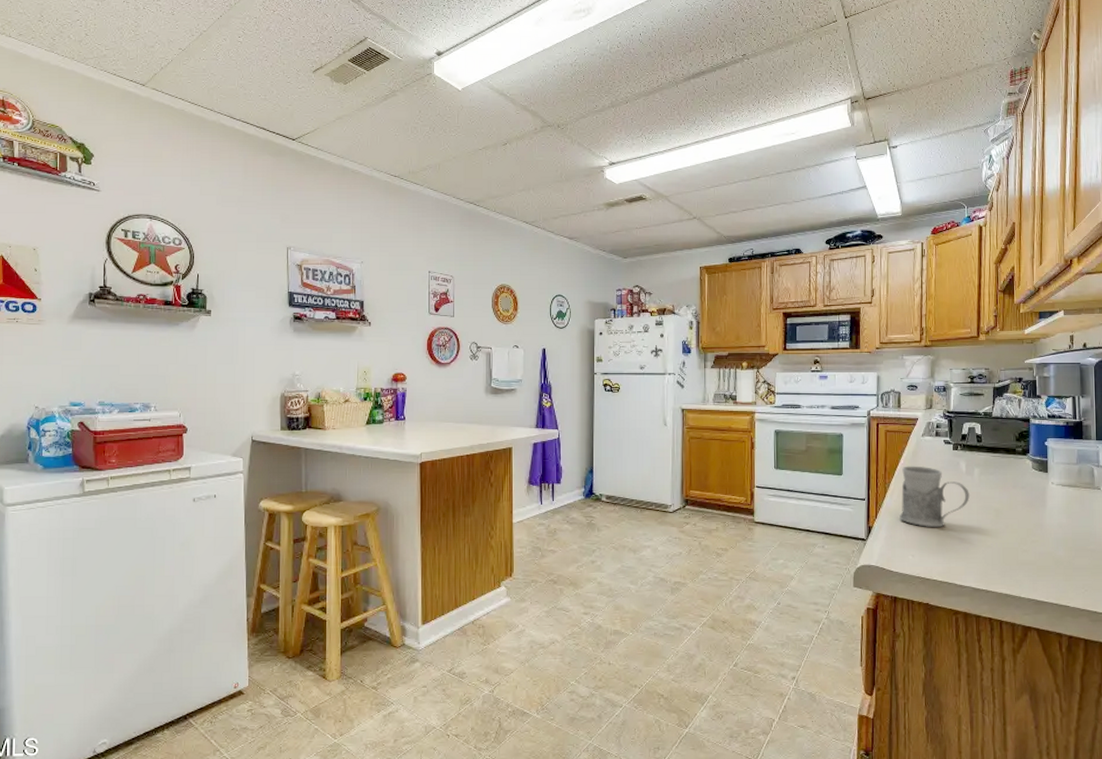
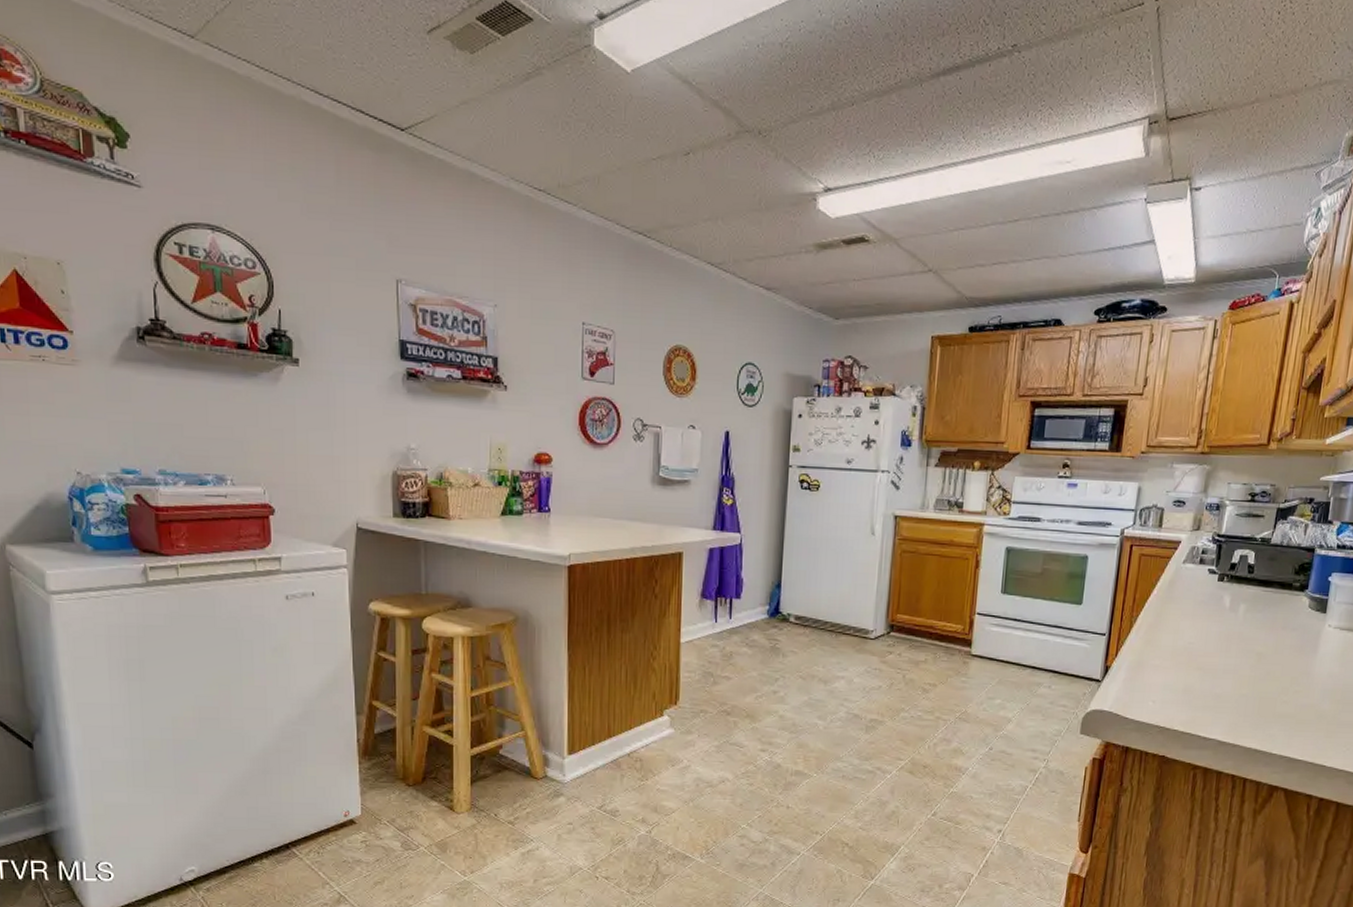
mug: present [900,466,970,528] -> none [1144,597,1230,672]

